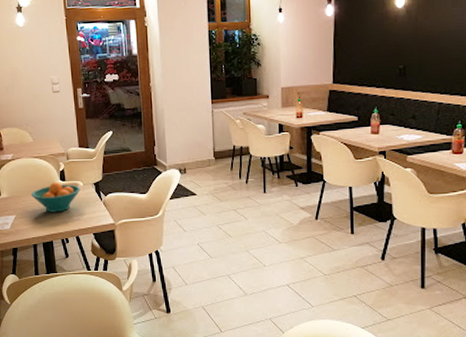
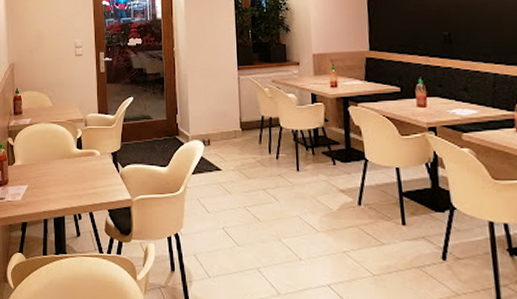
fruit bowl: present [31,182,81,213] -> none [45,150,97,184]

